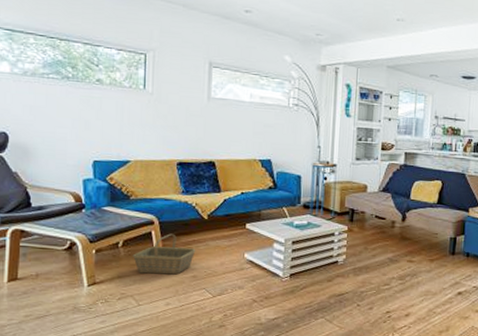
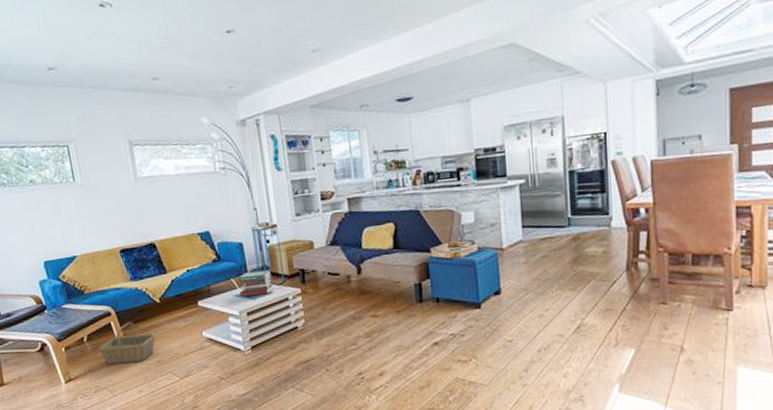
books: none [288,204,323,227] -> present [238,270,274,297]

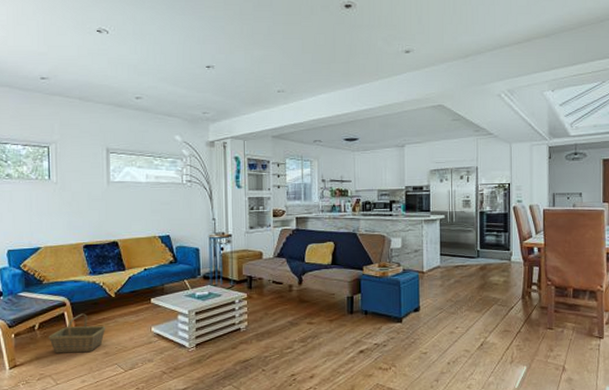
books: present [238,270,274,297] -> none [190,275,223,297]

